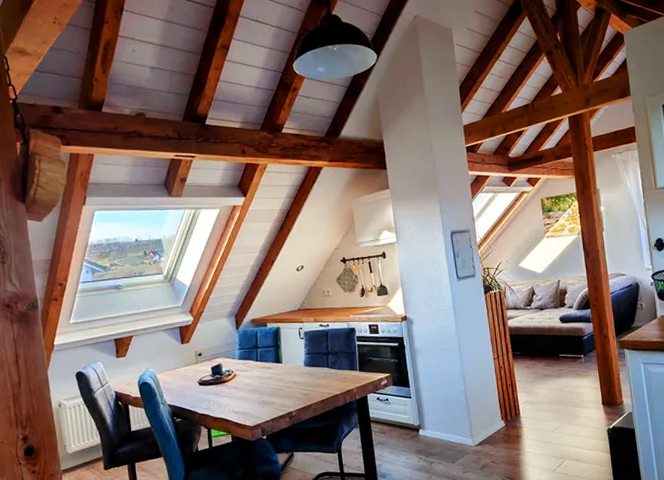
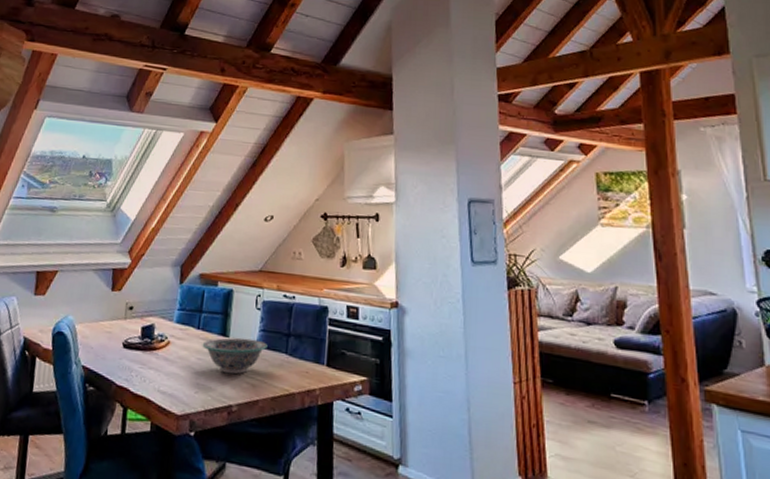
decorative bowl: none [262,361,313,390] -> present [202,337,268,375]

